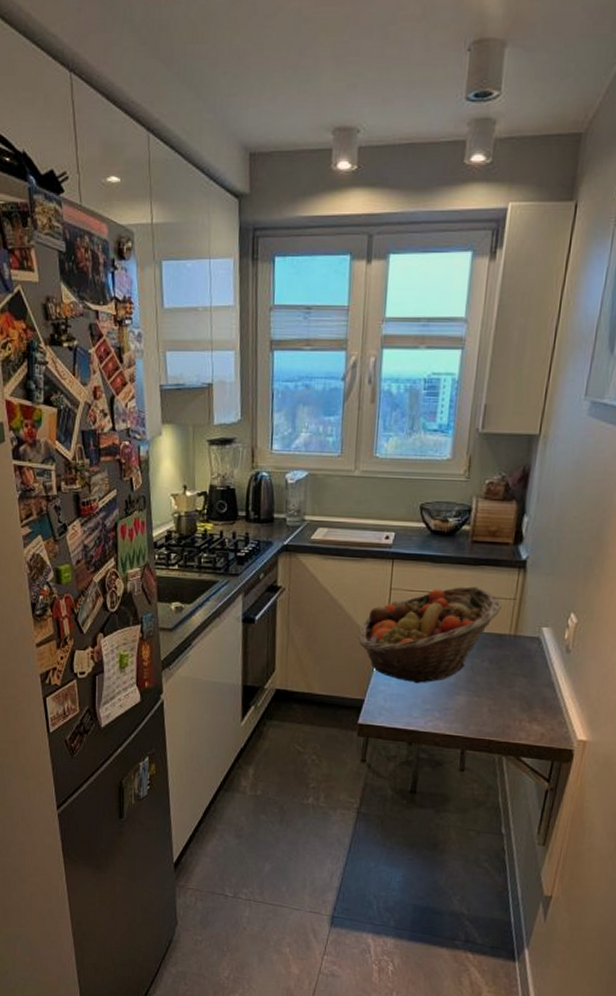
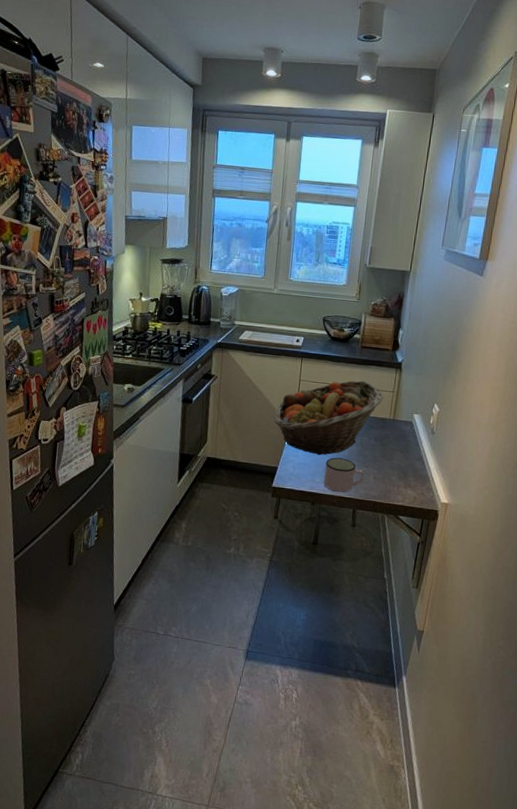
mug: none [423,686,476,729] -> present [324,457,364,493]

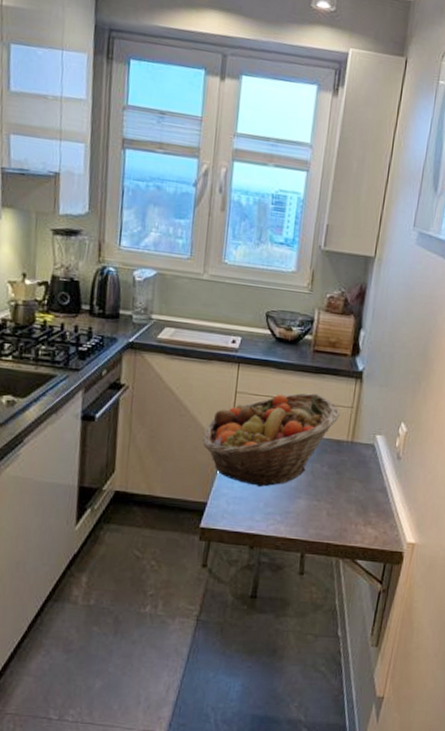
mug: present [324,457,364,493] -> none [265,489,315,533]

